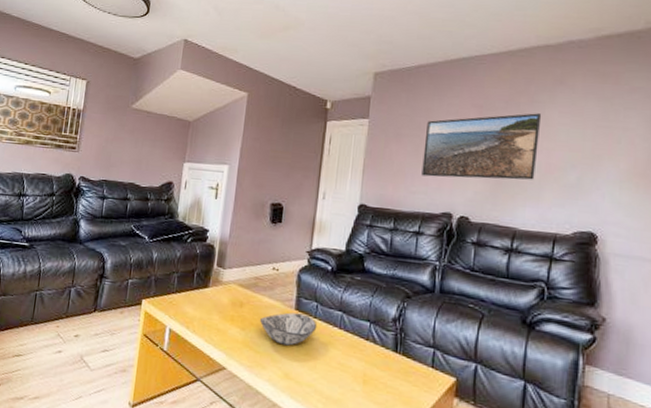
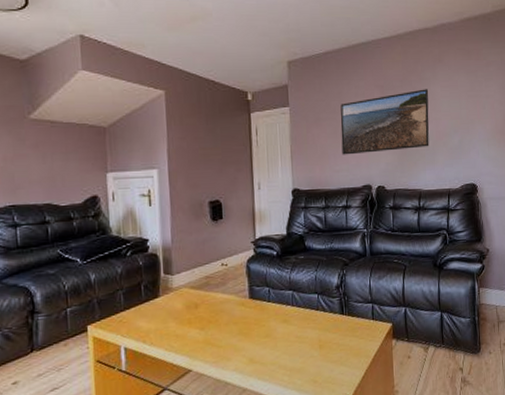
decorative bowl: present [259,312,318,346] -> none [216,300,272,334]

